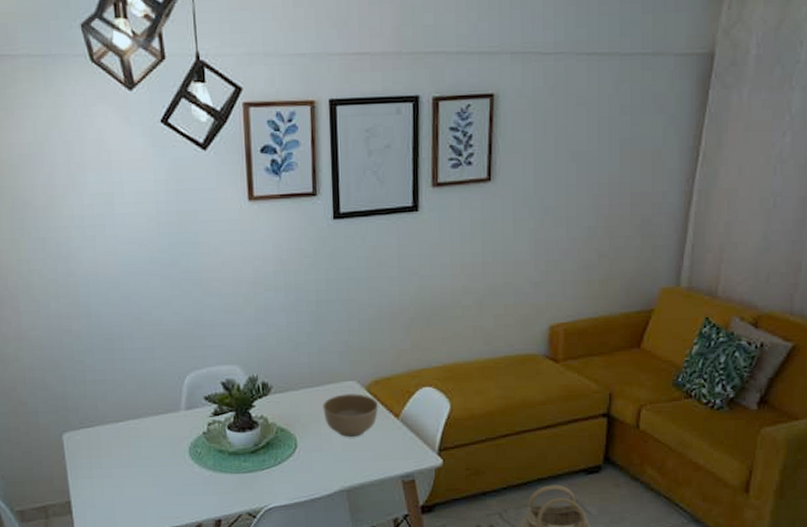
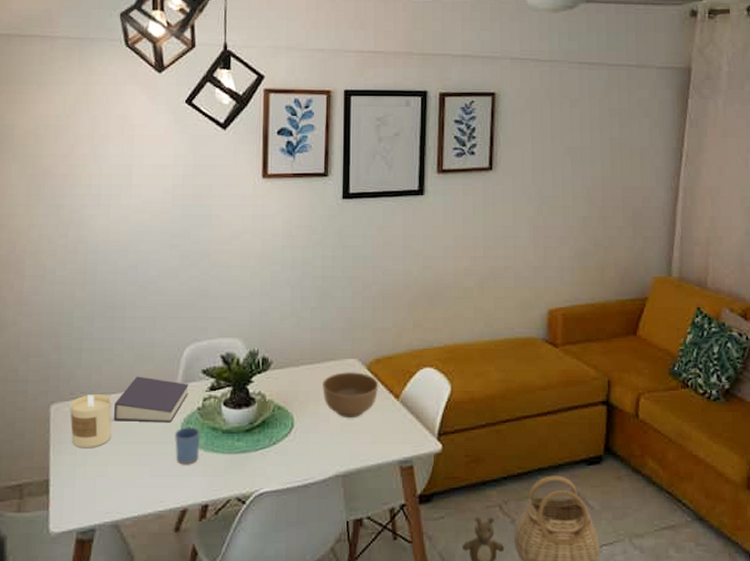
candle: none [81,422,124,473] -> present [70,393,112,449]
book: none [123,404,193,447] -> present [114,376,189,423]
mug: none [184,450,209,485] -> present [175,427,200,465]

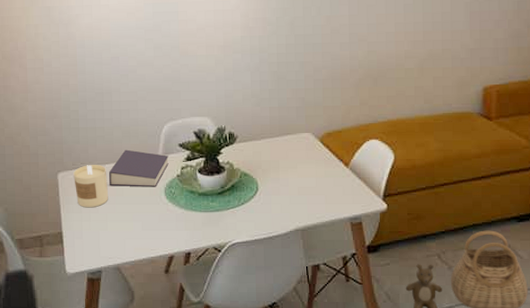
mug: present [175,427,200,465] -> none [160,190,181,221]
bowl: present [322,372,379,417] -> none [281,144,331,182]

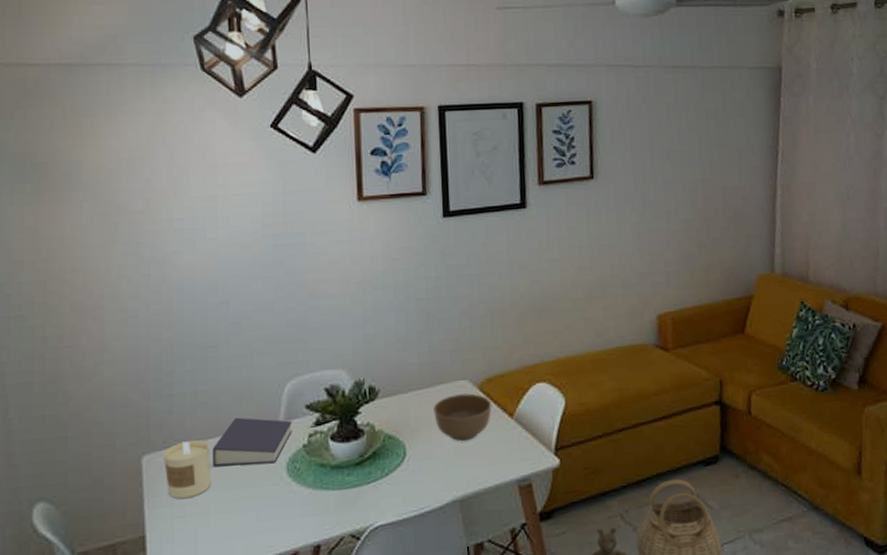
bowl: none [281,144,331,182] -> present [433,393,492,441]

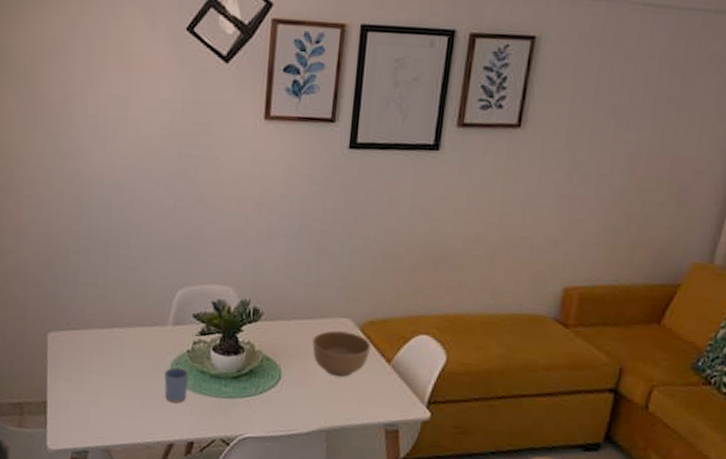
candle: present [164,439,212,499] -> none [66,326,106,378]
book: present [213,417,292,468] -> none [107,313,179,362]
mug: none [281,465,308,506] -> present [164,367,189,403]

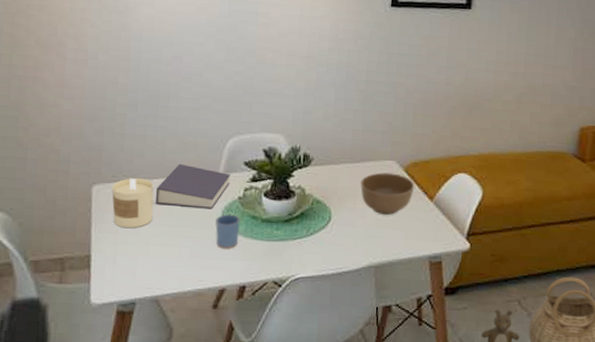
candle: none [66,326,106,378] -> present [112,177,154,229]
book: none [107,313,179,362] -> present [156,163,231,209]

